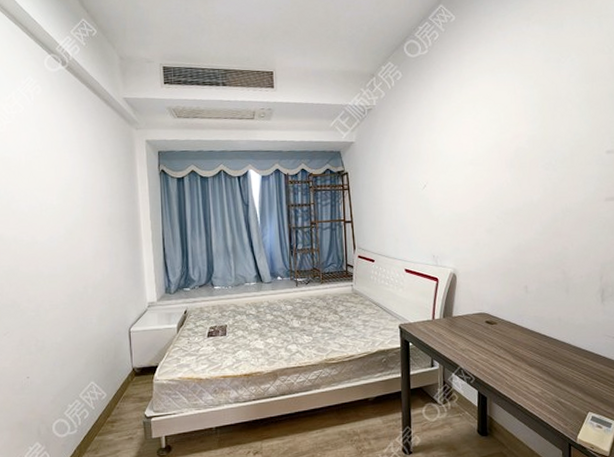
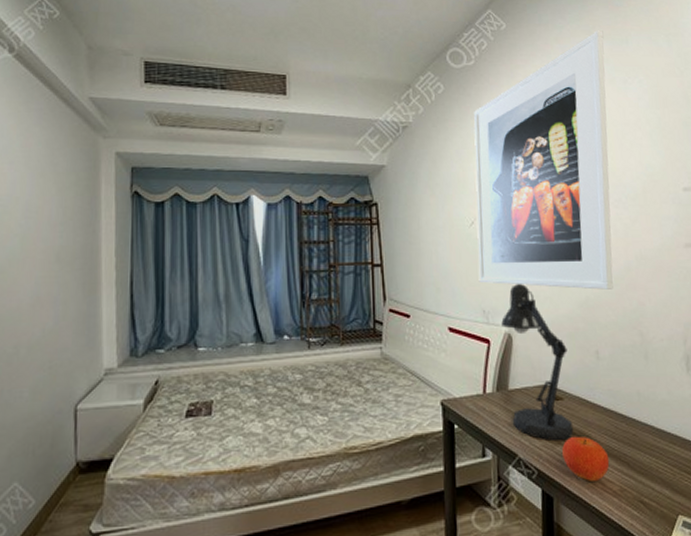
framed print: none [426,17,542,237] -> present [473,30,613,290]
desk lamp: none [448,233,505,355] -> present [501,283,574,440]
fruit: none [495,351,534,386] -> present [562,436,610,481]

